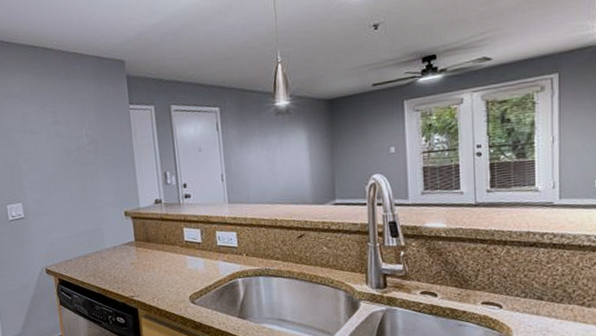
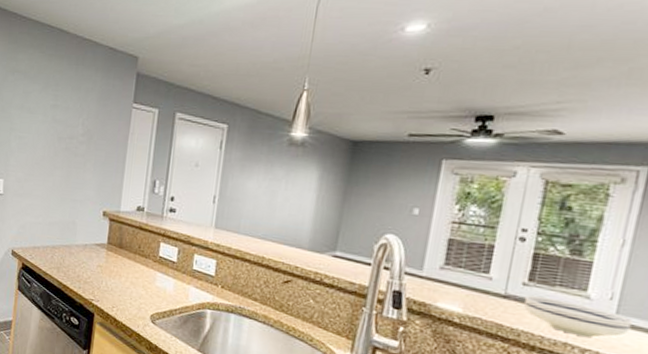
bowl: none [490,197,572,224] -> present [523,295,633,338]

